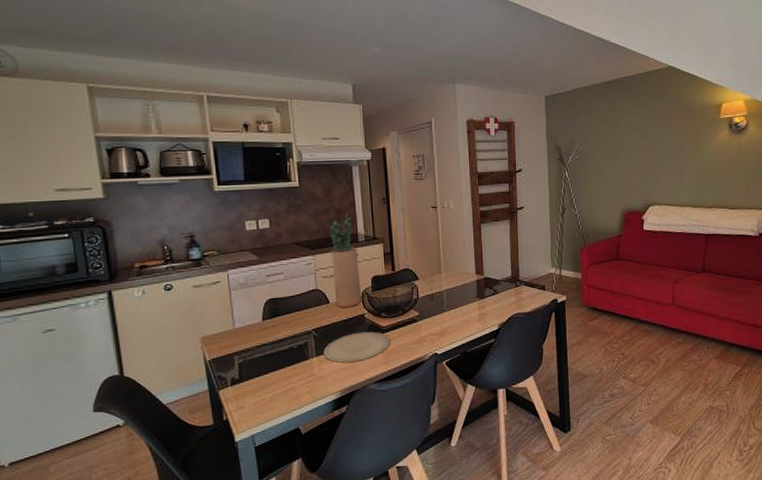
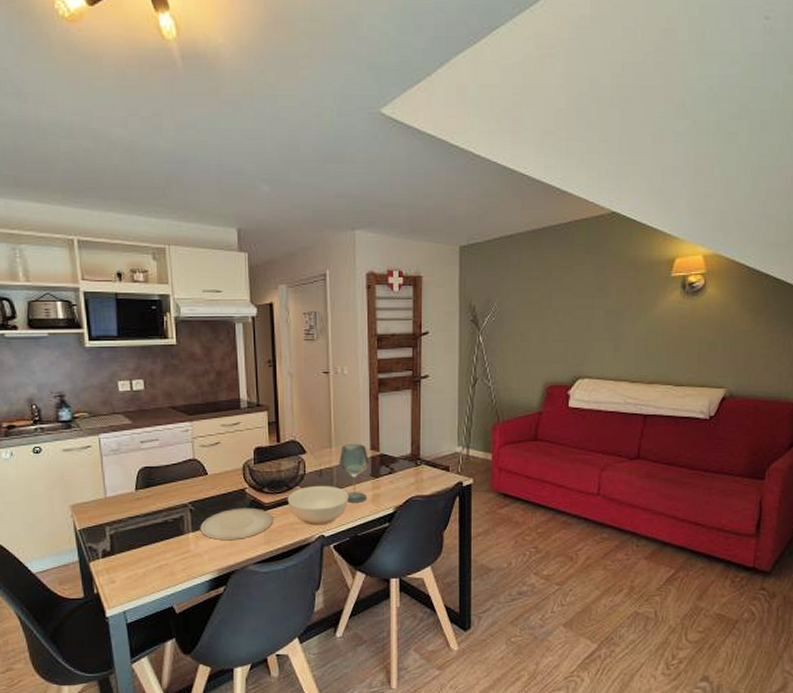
vase: present [330,209,362,309] -> none [209,371,243,481]
bowl: none [403,308,458,345] -> present [287,486,349,526]
wine glass: none [448,269,476,323] -> present [339,444,370,503]

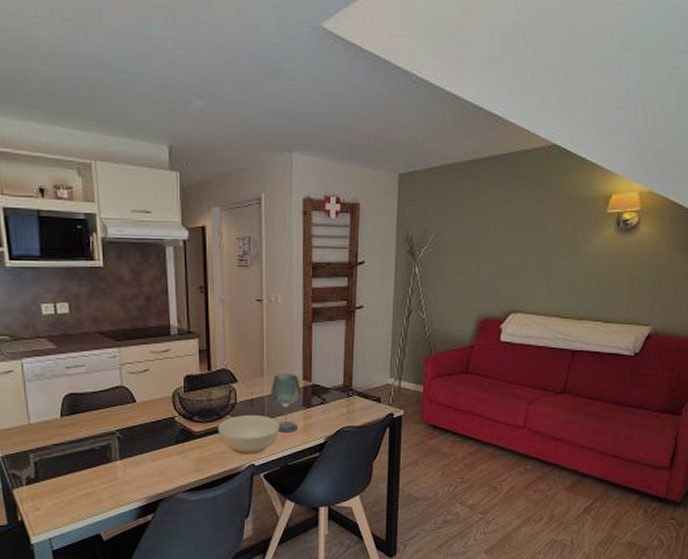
plate: present [200,507,273,541] -> none [128,436,203,469]

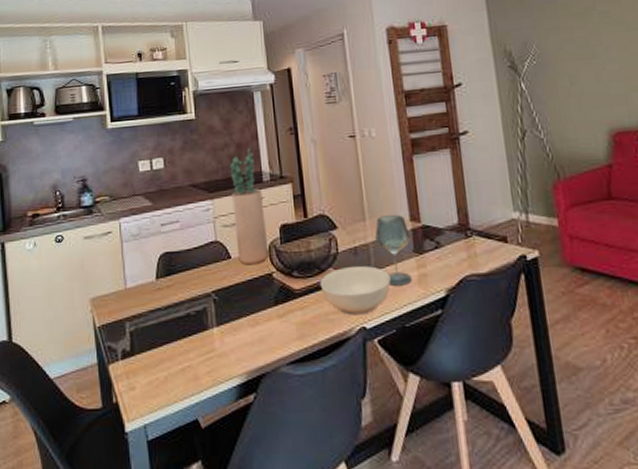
vase: none [138,297,173,409] -> present [230,143,269,265]

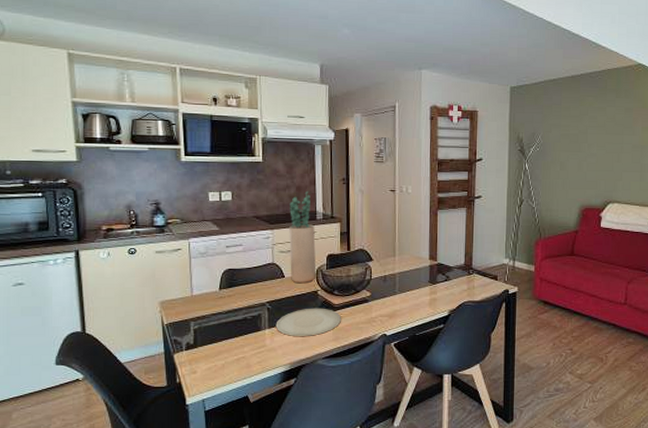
plate: none [225,295,305,337] -> present [275,308,341,337]
bowl: present [319,266,391,316] -> none [354,290,409,326]
wine glass: present [375,215,411,286] -> none [401,254,428,306]

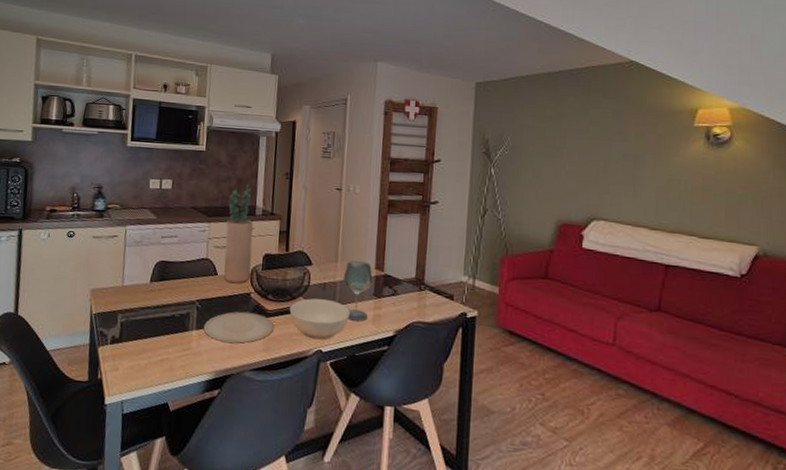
bowl: none [354,290,409,326] -> present [289,298,350,340]
wine glass: none [401,254,428,306] -> present [343,261,374,321]

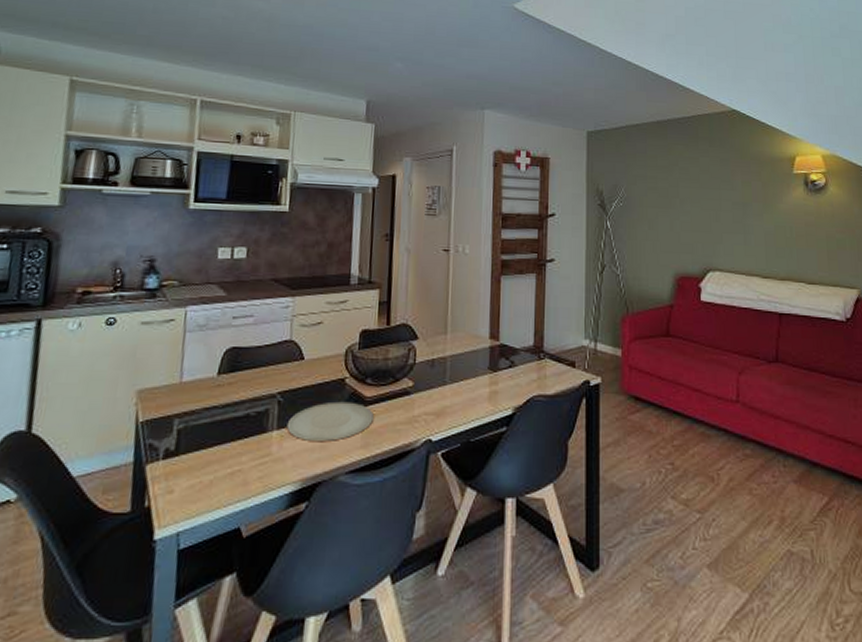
vase: present [224,180,253,284] -> none [312,244,348,369]
bowl: present [289,298,350,340] -> none [392,379,463,427]
wine glass: present [343,261,374,321] -> none [454,331,488,401]

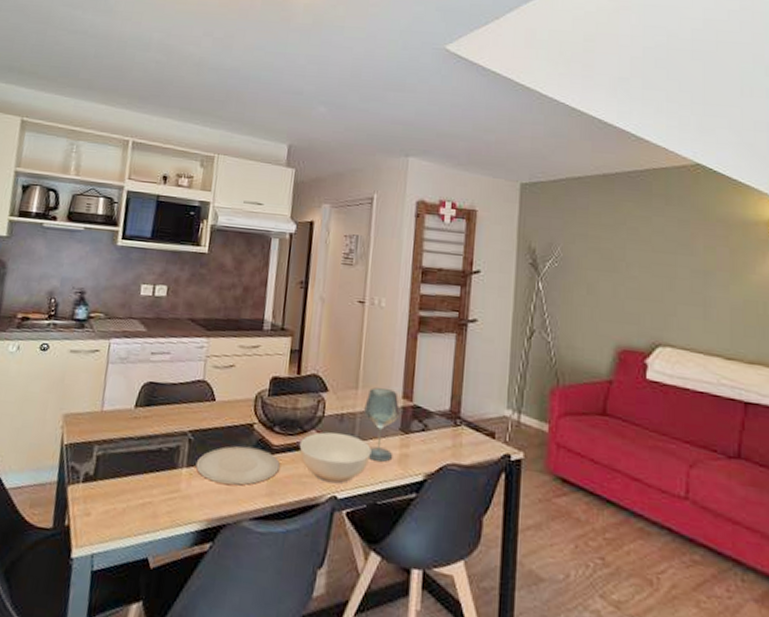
bowl: none [392,379,463,427] -> present [299,432,372,484]
wine glass: none [454,331,488,401] -> present [364,387,400,462]

